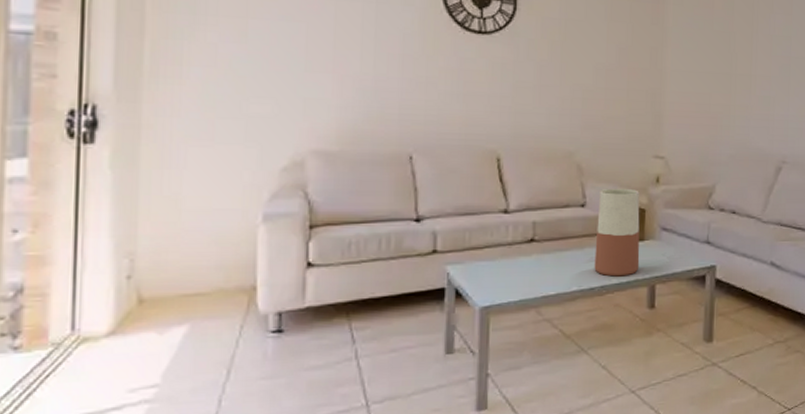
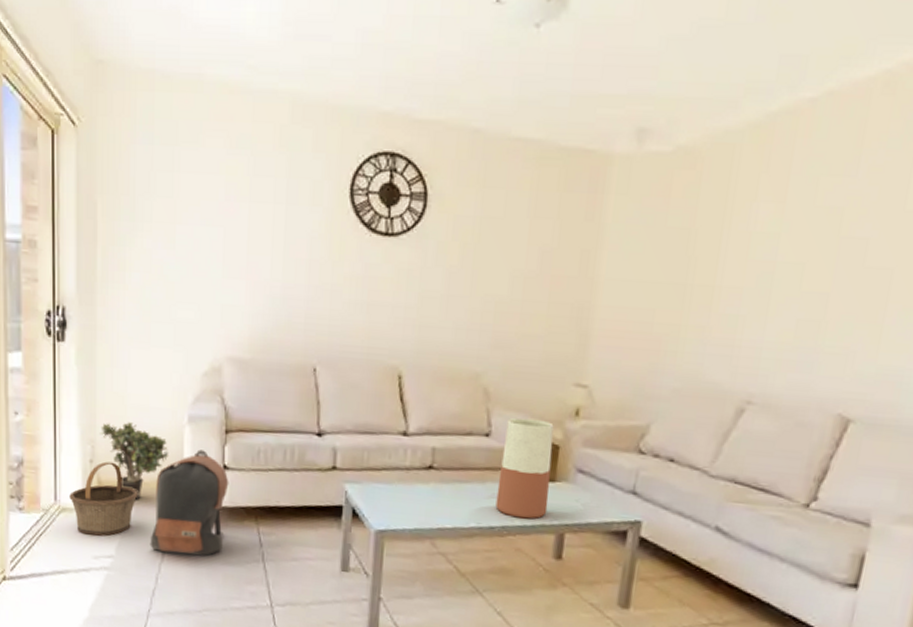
basket: none [94,275,195,365] -> present [69,461,138,536]
potted plant: none [141,228,238,314] -> present [99,422,169,500]
backpack: none [210,249,315,369] -> present [150,449,229,556]

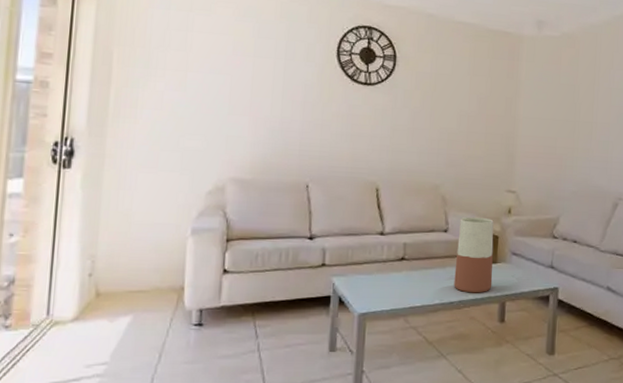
basket: present [69,461,138,536] -> none [64,274,138,345]
potted plant: present [99,422,169,500] -> none [101,237,172,307]
backpack: present [150,449,229,556] -> none [147,257,229,353]

